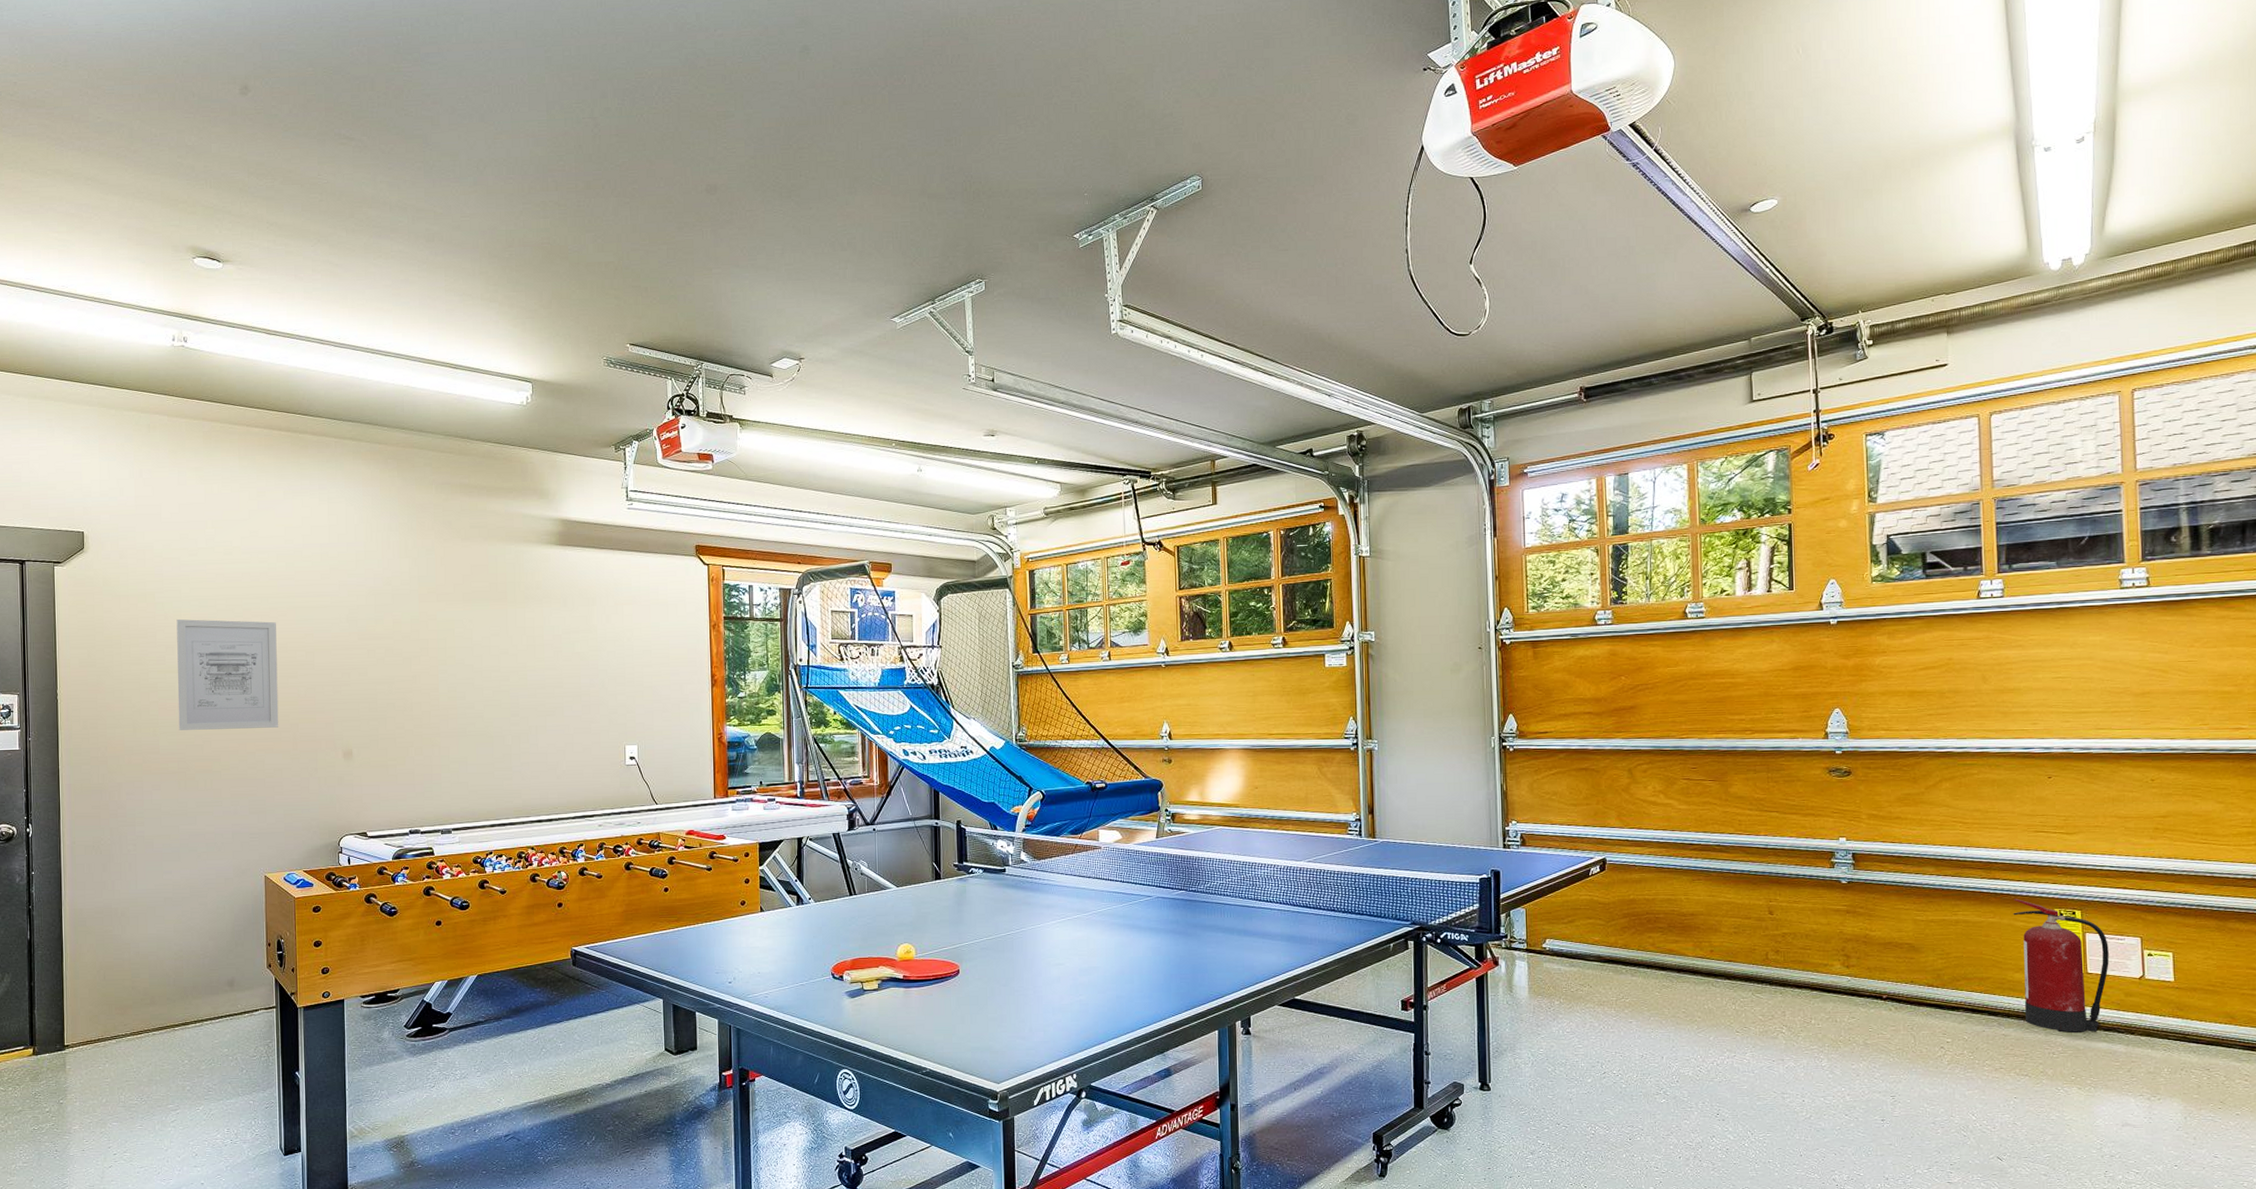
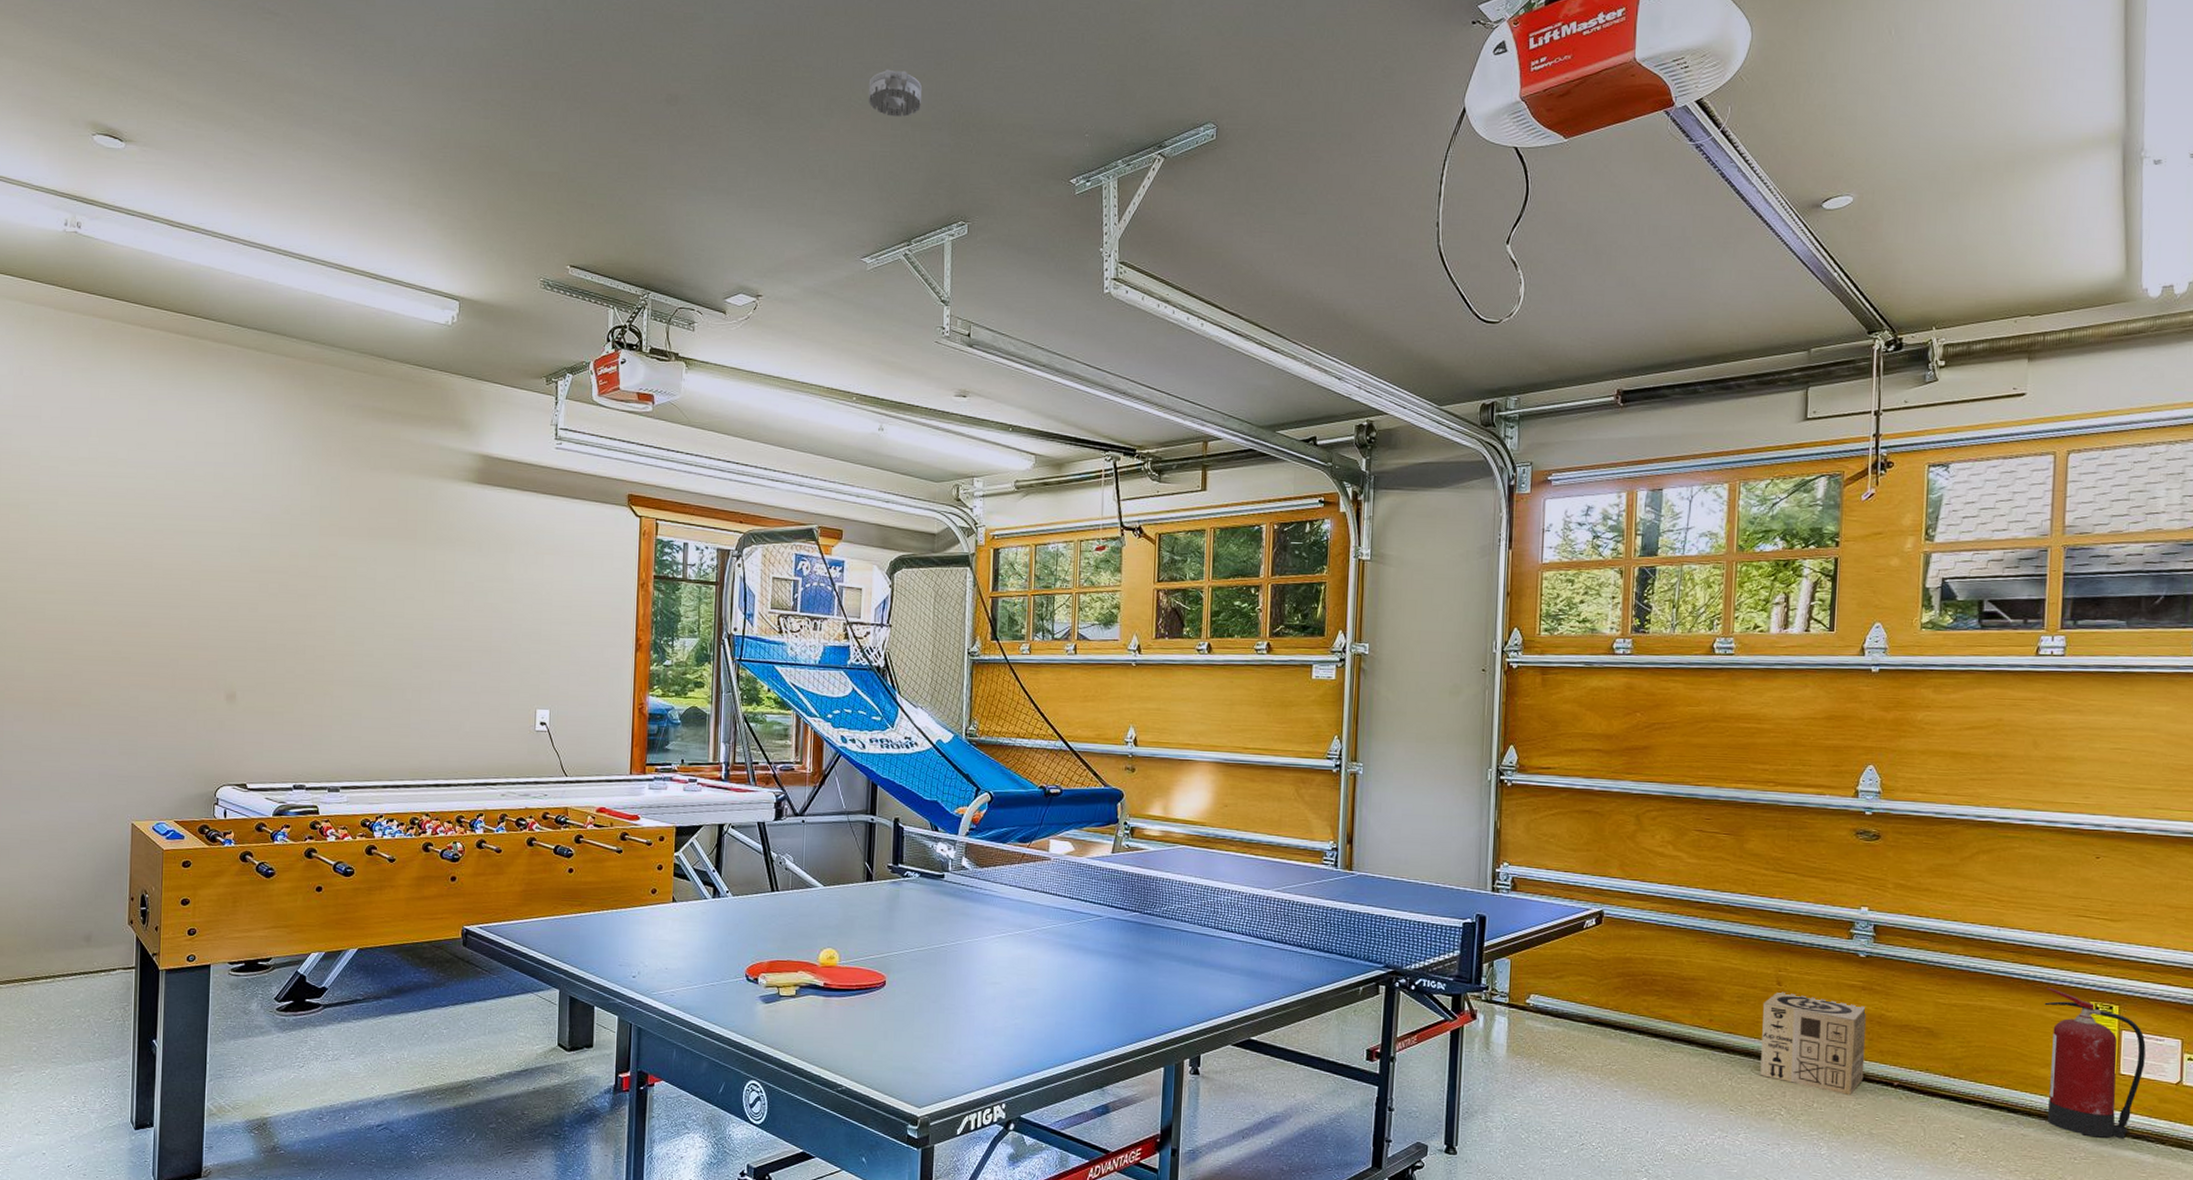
wall art: present [176,619,279,730] -> none [47,535,161,662]
smoke detector: none [887,148,936,190] -> present [868,69,923,117]
box: none [1759,920,1855,1010] -> present [1760,991,1866,1095]

